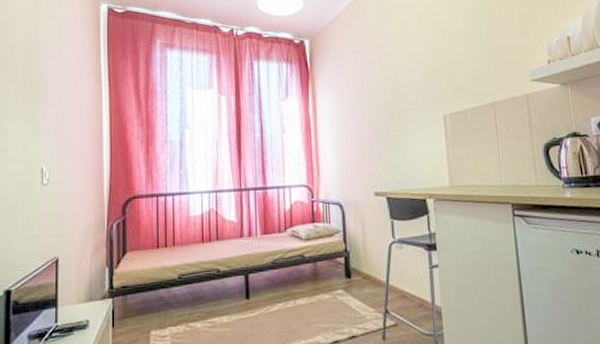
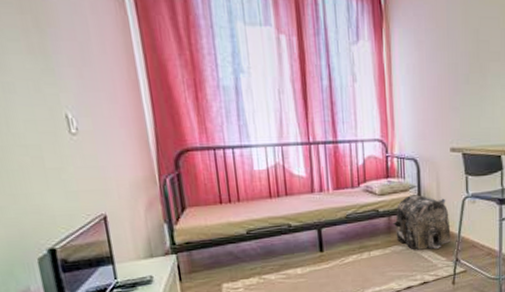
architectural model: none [318,240,379,299] -> present [393,195,451,250]

